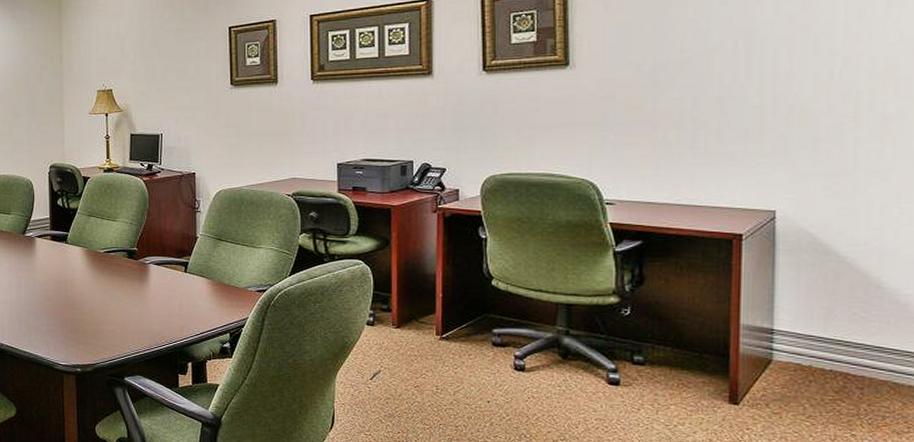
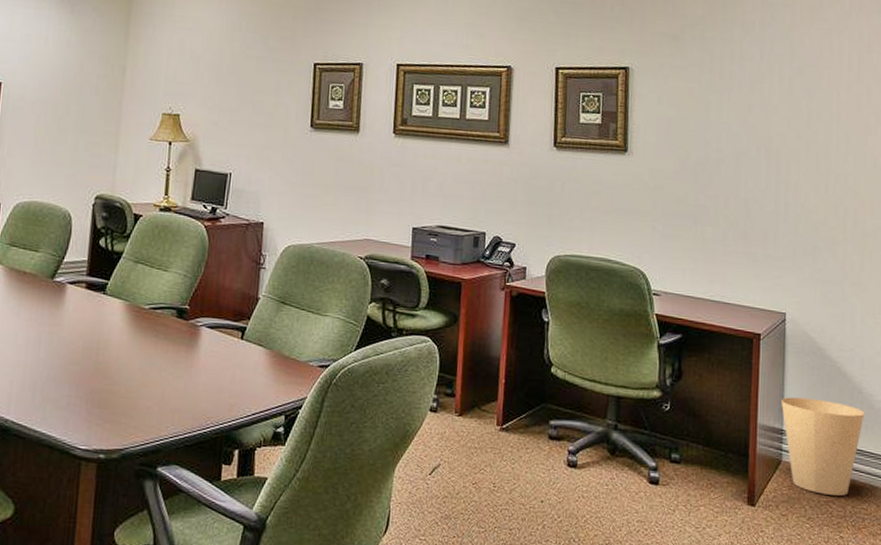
trash can: none [771,296,885,394] -> present [781,397,864,496]

